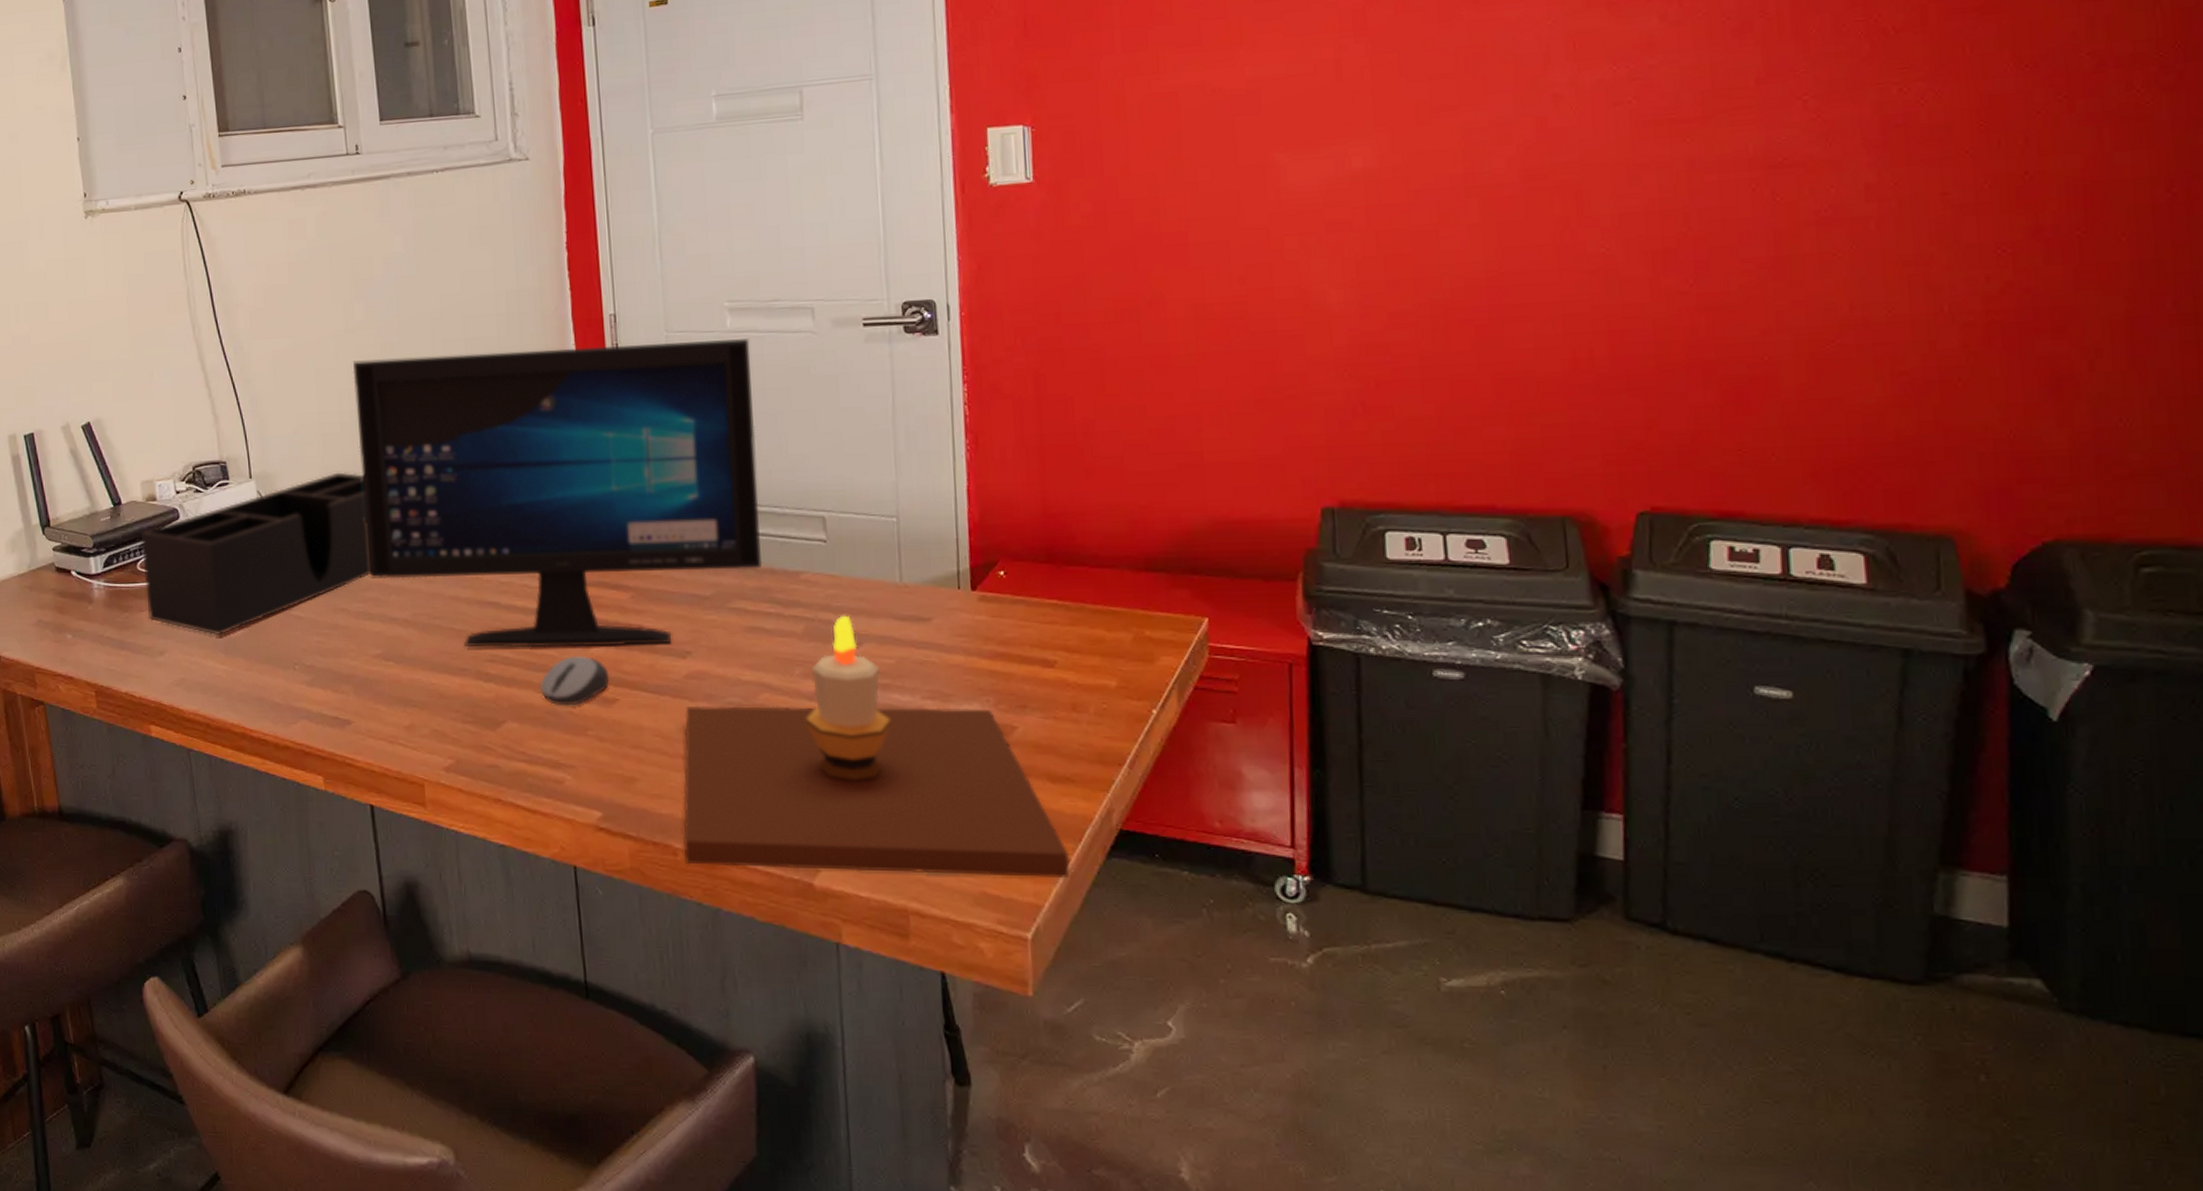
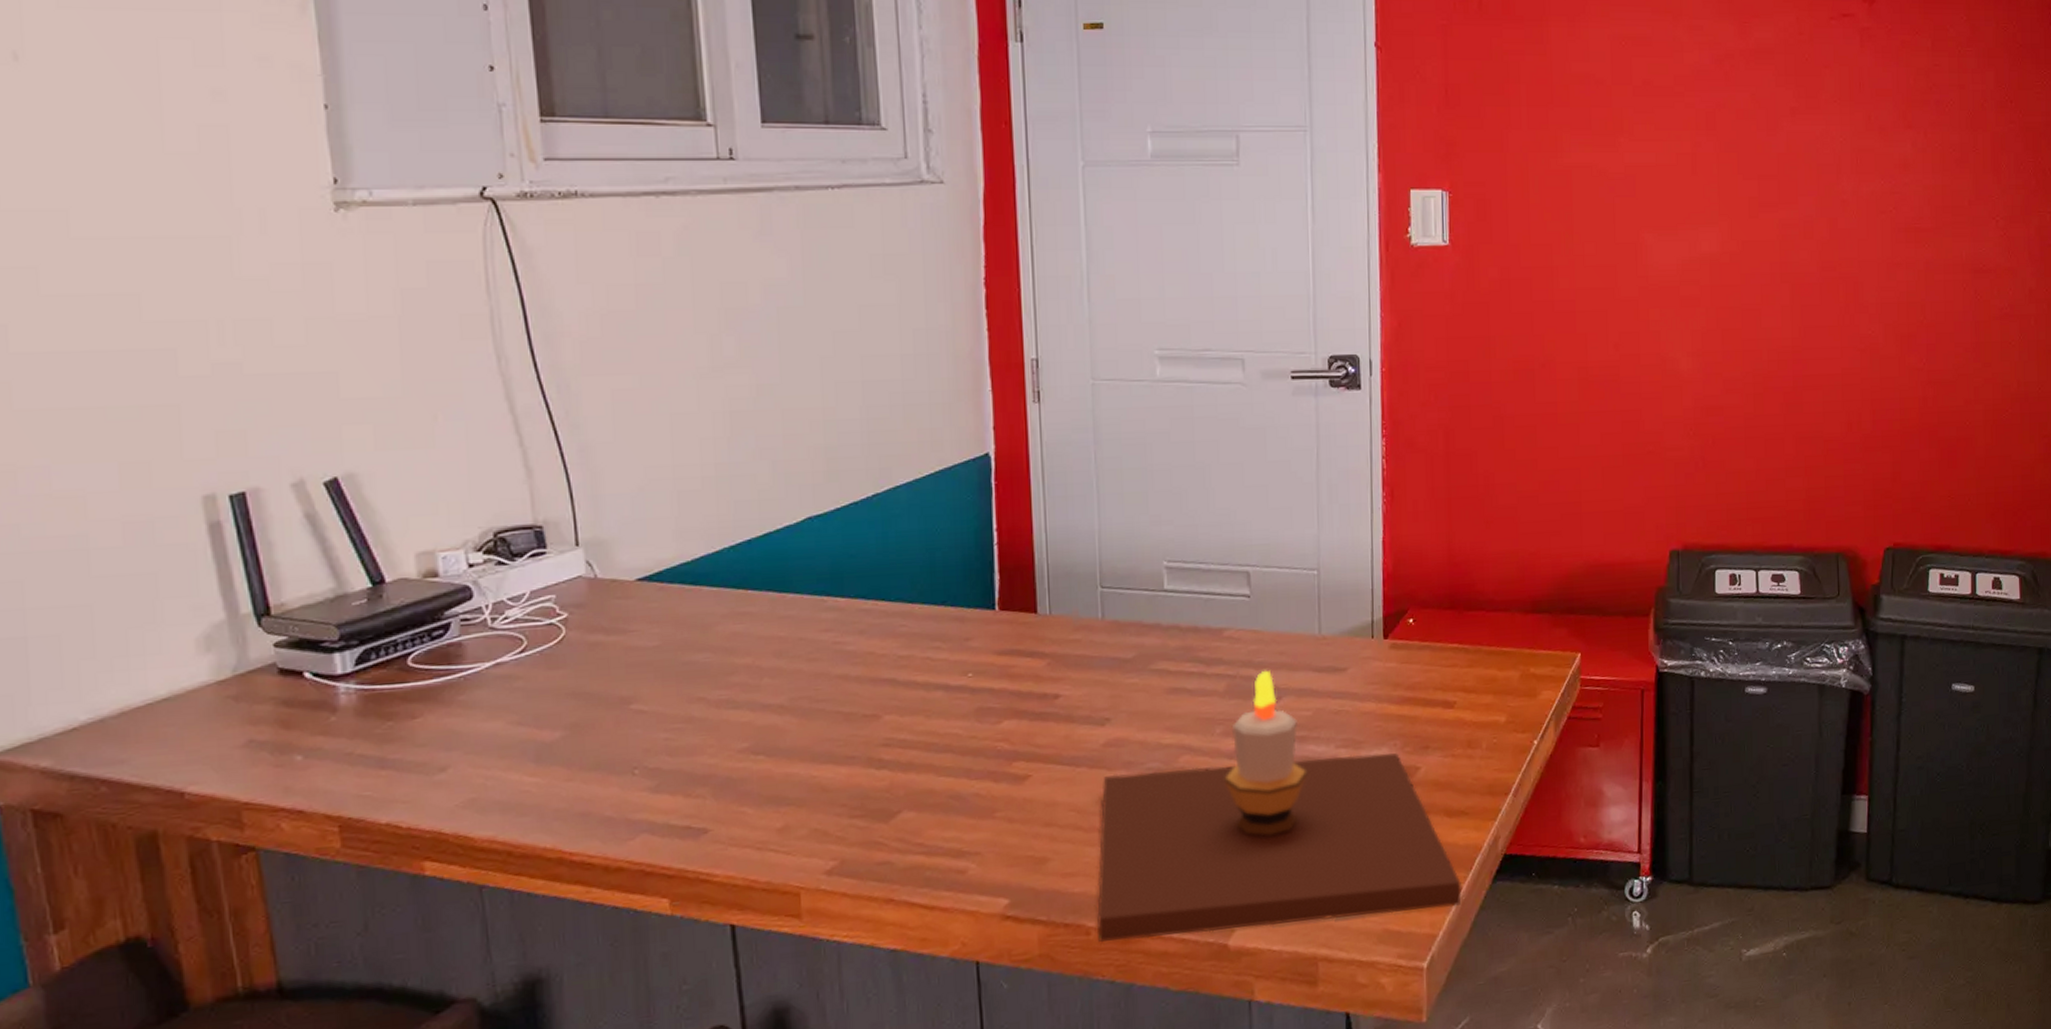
desk organizer: present [140,472,372,636] -> none [413,535,739,742]
computer monitor: present [353,339,763,648] -> none [719,389,1187,731]
computer mouse: present [539,655,610,706] -> none [941,731,1021,789]

